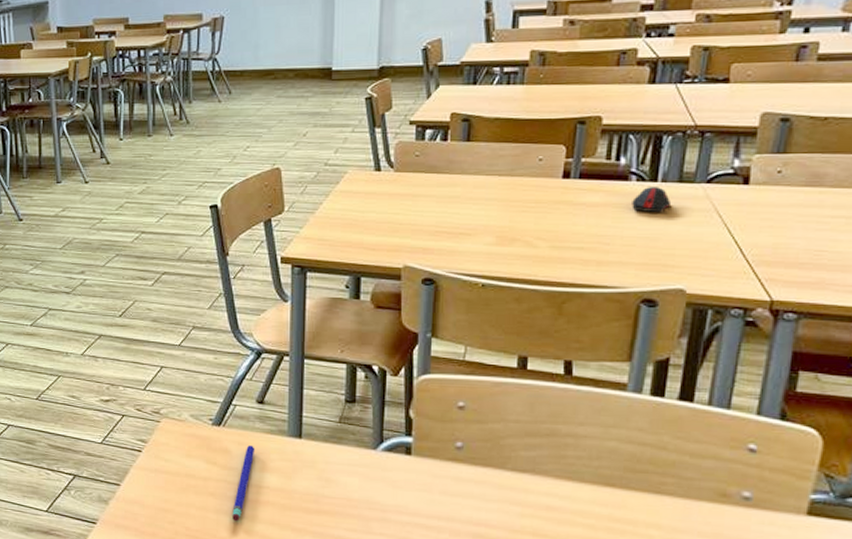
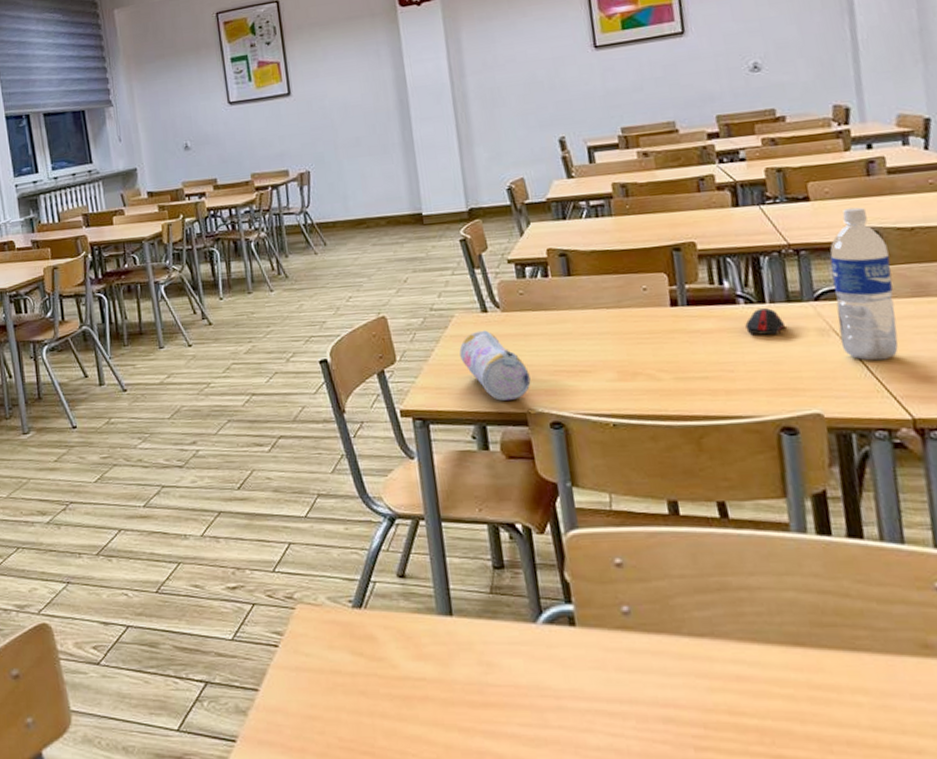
pen: present [232,446,255,522] -> none [388,629,404,725]
pencil case: none [347,188,411,255] -> present [459,330,531,401]
water bottle: none [721,93,795,244] -> present [830,207,899,361]

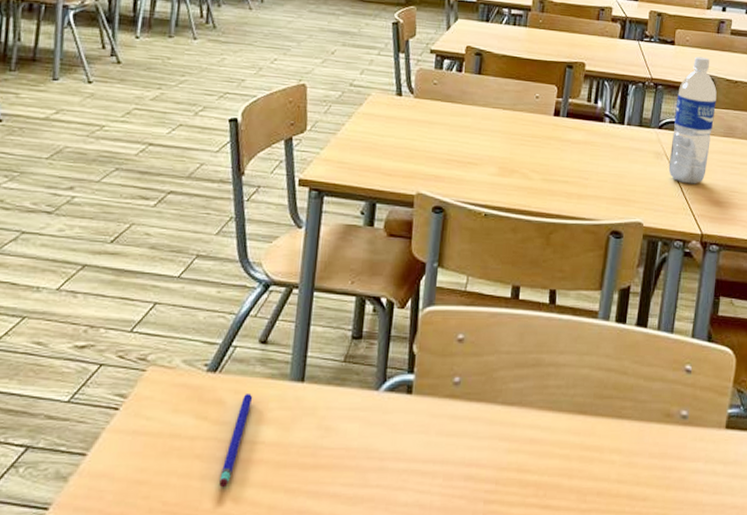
pen: none [388,629,404,725] -> present [219,394,253,488]
pencil case: present [459,330,531,401] -> none [367,112,426,182]
computer mouse: present [745,307,786,336] -> none [605,128,634,153]

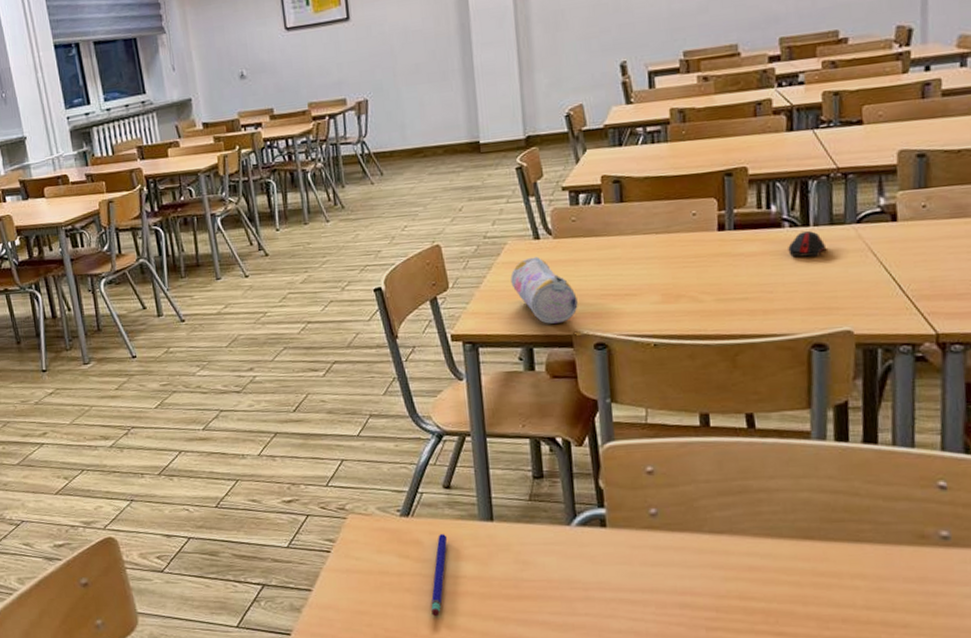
pencil case: none [367,112,426,182] -> present [510,257,578,324]
computer mouse: none [605,128,634,153] -> present [788,230,827,257]
water bottle: present [668,56,717,184] -> none [876,130,934,280]

